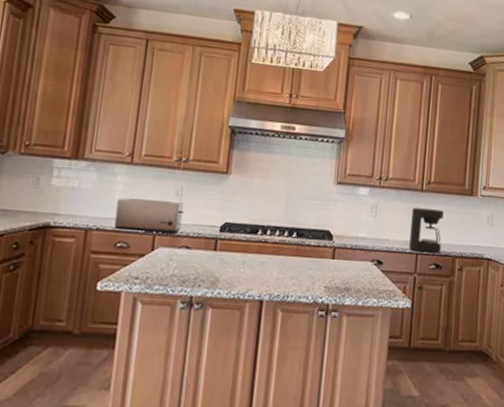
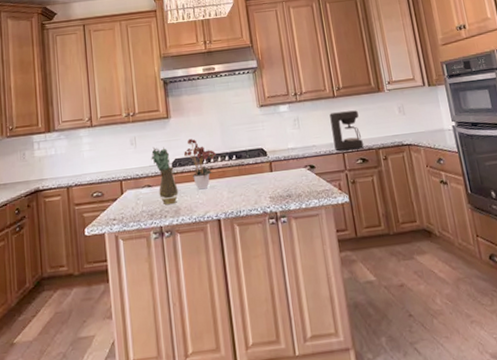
toaster: present [114,198,185,234] -> none [86,150,141,183]
vase: none [196,203,222,274] -> present [151,147,179,205]
flower arrangement: none [237,203,274,264] -> present [184,138,216,190]

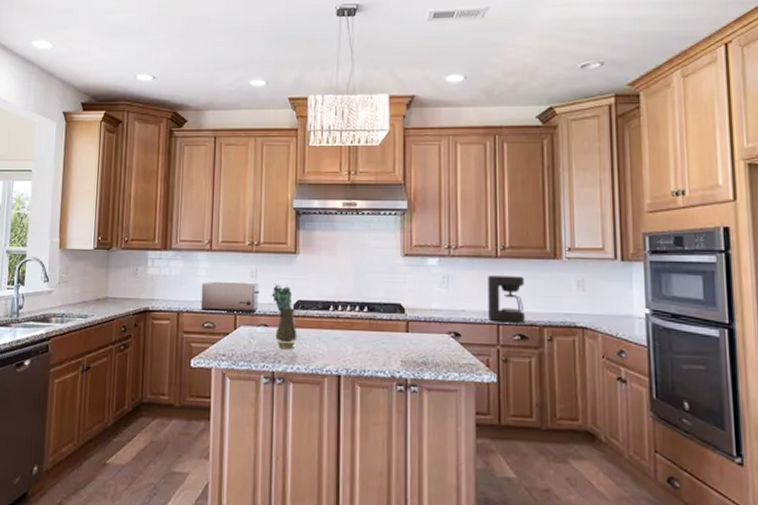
toaster: none [86,150,141,183] -> present [200,282,260,313]
flower arrangement: present [184,138,216,190] -> none [309,280,345,339]

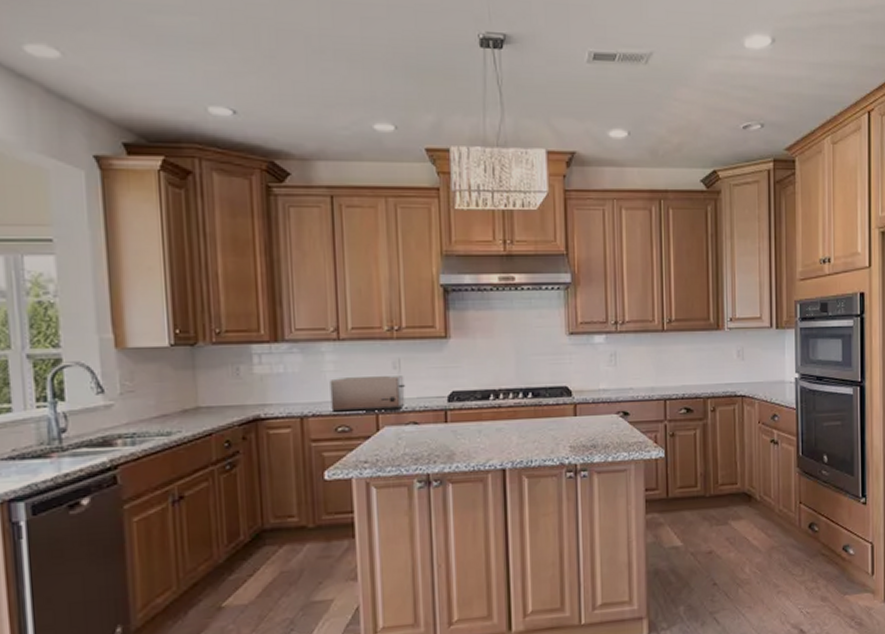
vase: present [271,283,297,350] -> none [420,373,454,448]
coffee maker: present [488,275,525,323] -> none [655,349,690,398]

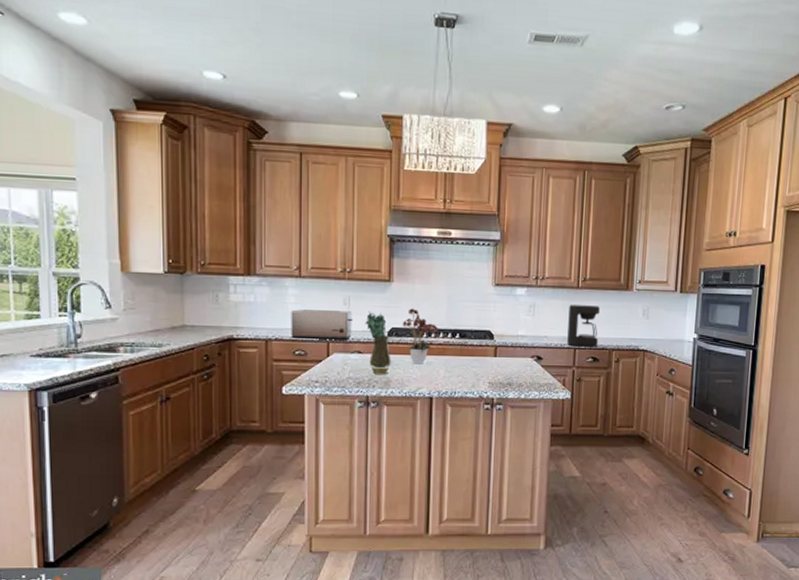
vase: none [420,373,454,448] -> present [365,310,391,375]
flower arrangement: none [465,367,507,432] -> present [403,308,438,364]
coffee maker: none [655,349,690,398] -> present [567,305,600,347]

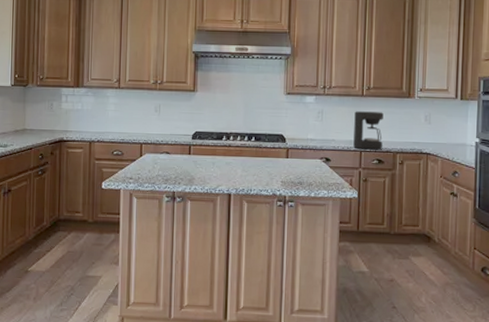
toaster: present [291,309,354,341] -> none [110,116,163,143]
vase: present [365,310,391,375] -> none [172,117,195,173]
flower arrangement: present [403,308,438,364] -> none [205,114,236,164]

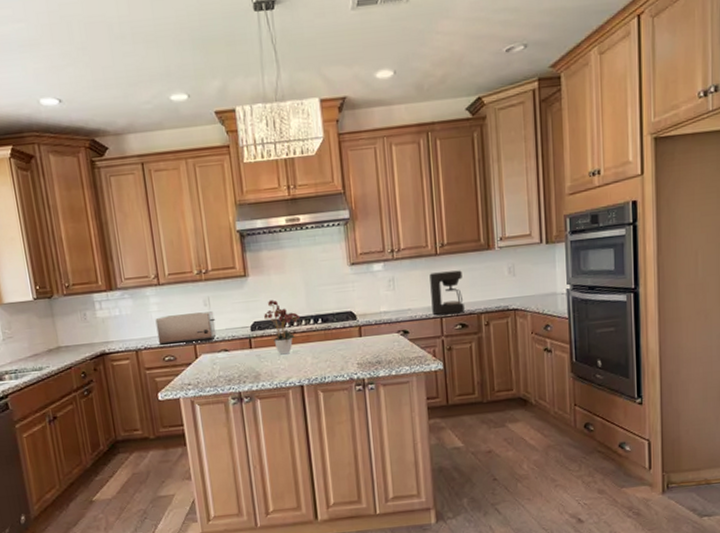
toaster: none [110,116,163,143] -> present [155,311,217,346]
flower arrangement: none [205,114,236,164] -> present [264,299,300,355]

